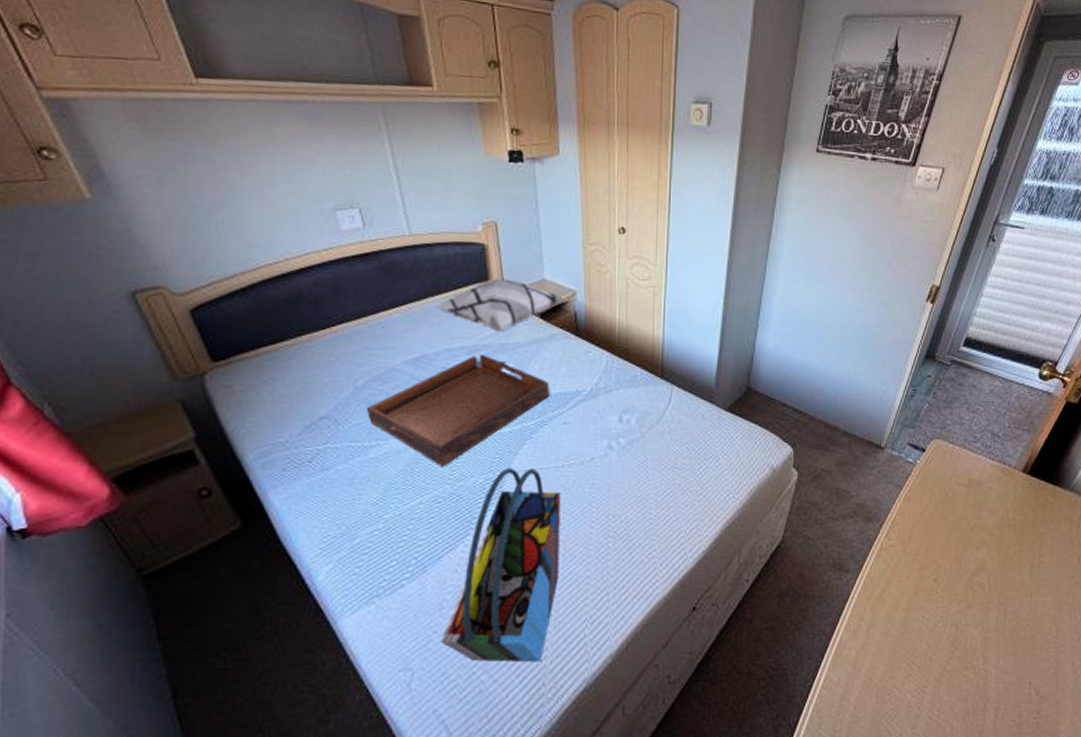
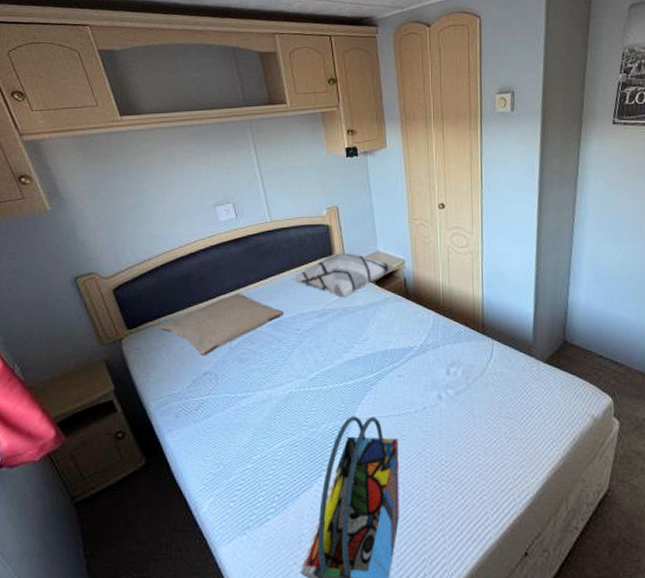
pillow: none [258,321,425,396] -> present [160,293,284,355]
serving tray: present [367,355,550,467] -> none [239,318,385,415]

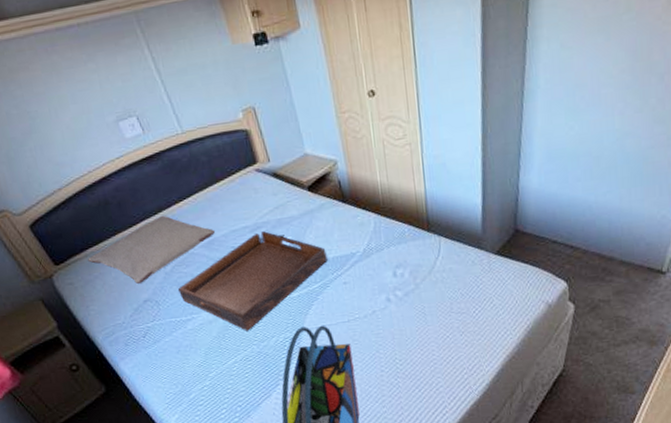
serving tray: none [239,318,385,415] -> present [178,231,328,331]
decorative pillow: present [292,253,395,298] -> none [217,158,327,209]

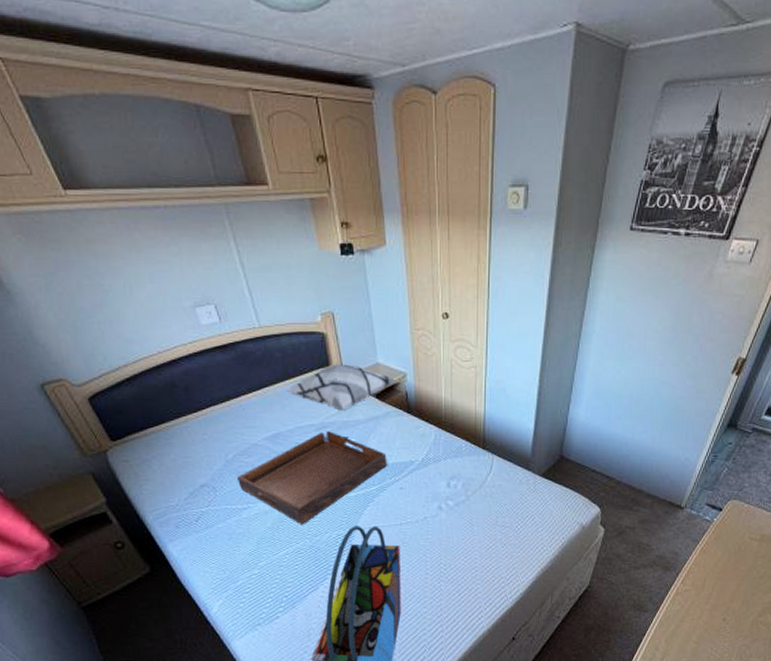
pillow: present [88,215,215,284] -> none [147,404,280,468]
decorative pillow: none [217,158,327,209] -> present [287,364,396,411]

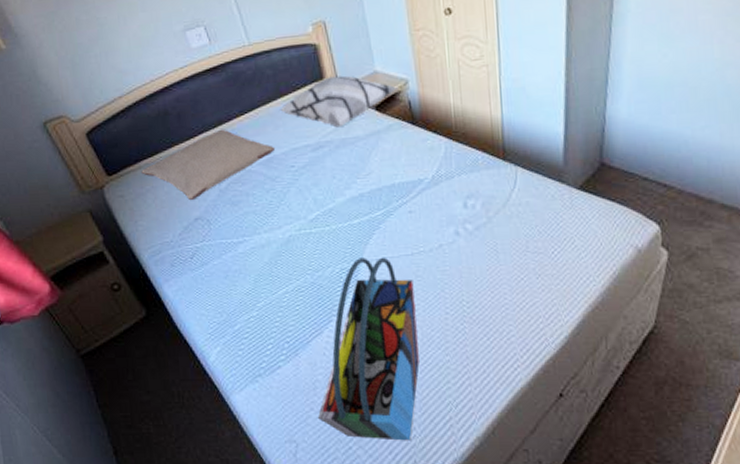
pillow: none [147,404,280,468] -> present [141,129,274,200]
serving tray: present [238,431,387,525] -> none [232,151,393,259]

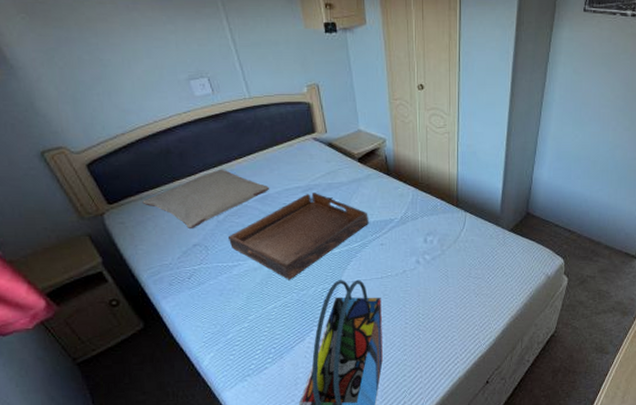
serving tray: none [232,151,393,259] -> present [229,193,369,280]
decorative pillow: present [280,75,397,128] -> none [275,131,377,174]

